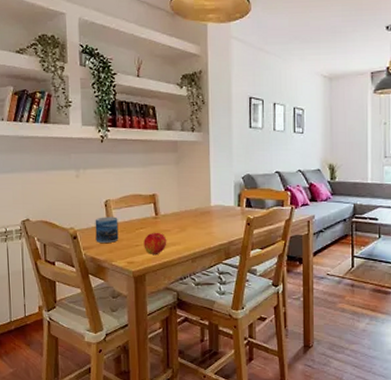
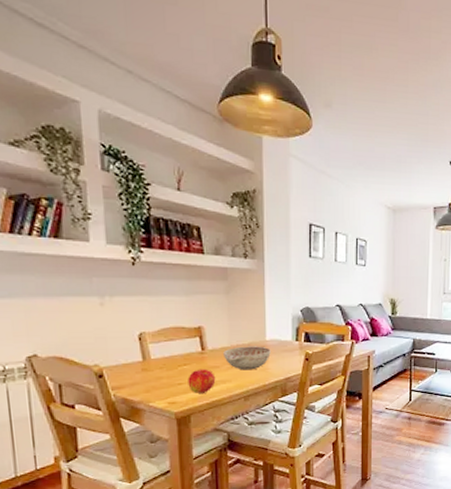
mug: present [95,217,119,243] -> none [126,352,157,382]
decorative bowl: none [174,211,215,234] -> present [223,346,271,370]

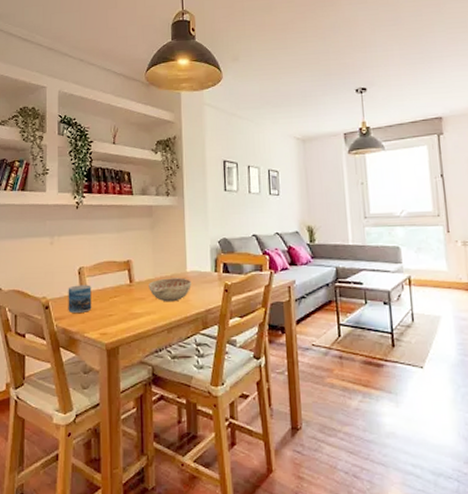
mug: none [126,352,157,382] -> present [68,285,92,313]
apple: present [188,369,216,393] -> none [117,300,142,325]

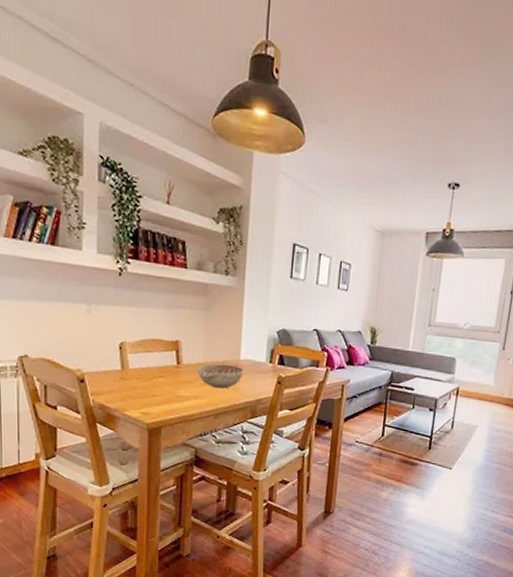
mug: present [68,285,92,313] -> none [106,360,134,390]

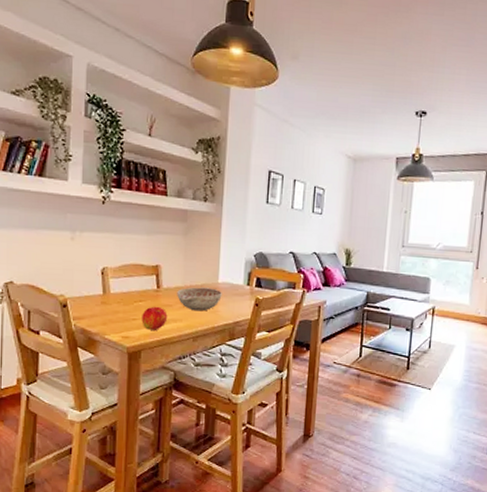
apple: none [161,382,188,407] -> present [141,306,168,330]

